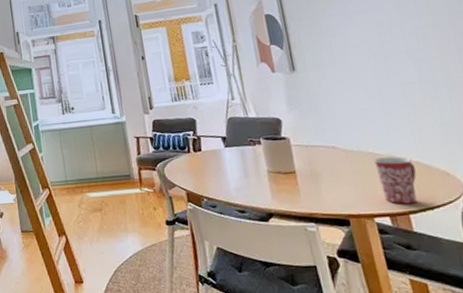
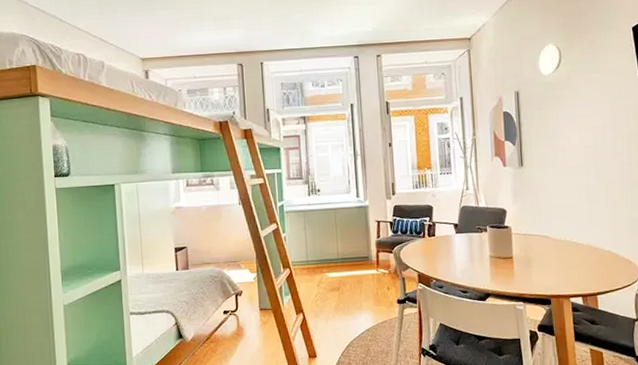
mug: present [374,156,417,204] -> none [576,246,607,287]

